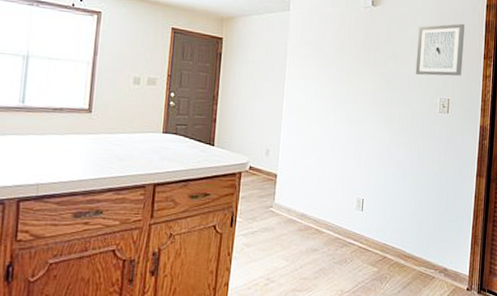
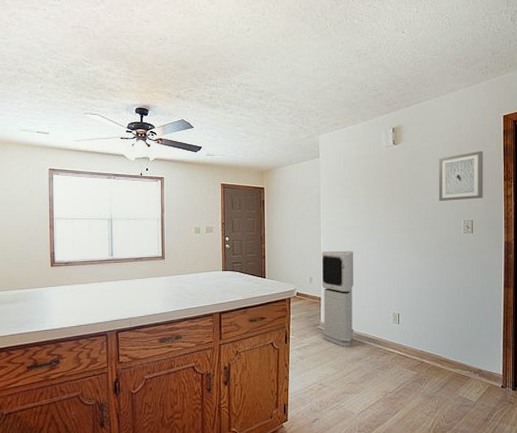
air purifier: none [274,120,318,235] -> present [321,251,354,347]

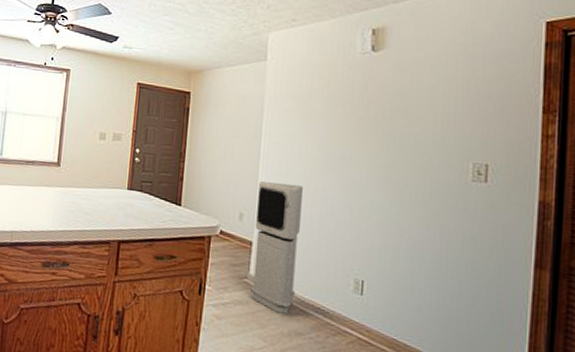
wall art: present [438,150,483,201] -> none [435,68,510,135]

